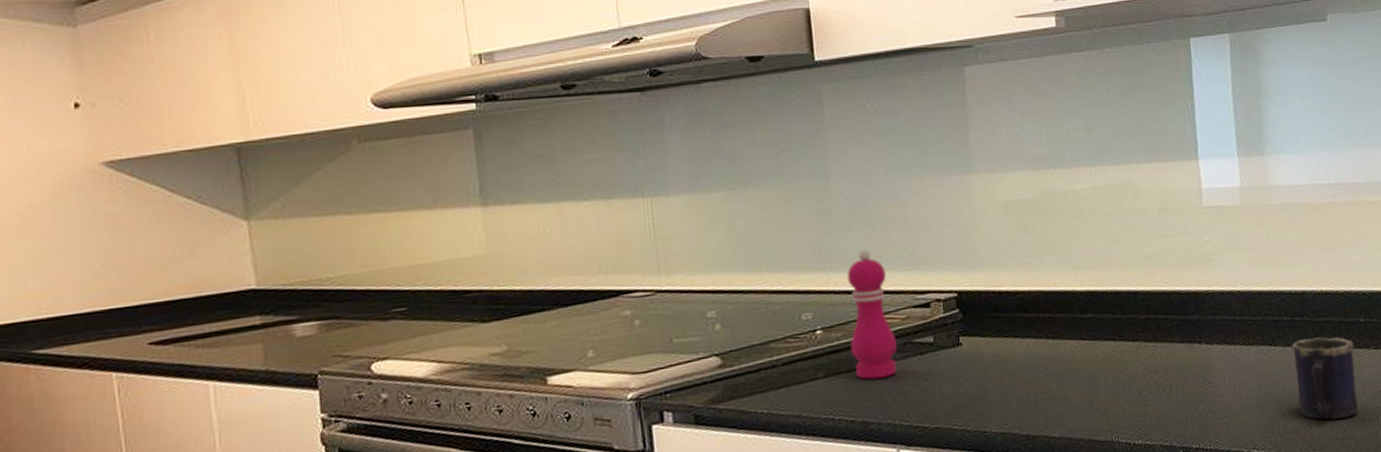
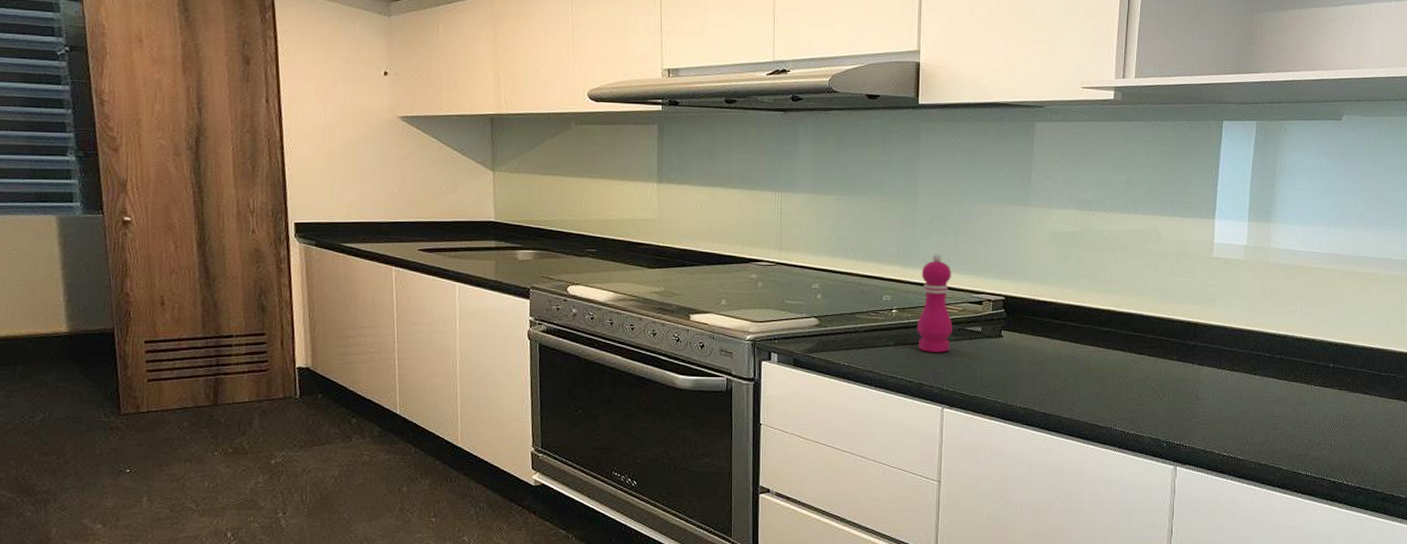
mug: present [1291,337,1359,420] -> none [1267,373,1321,440]

